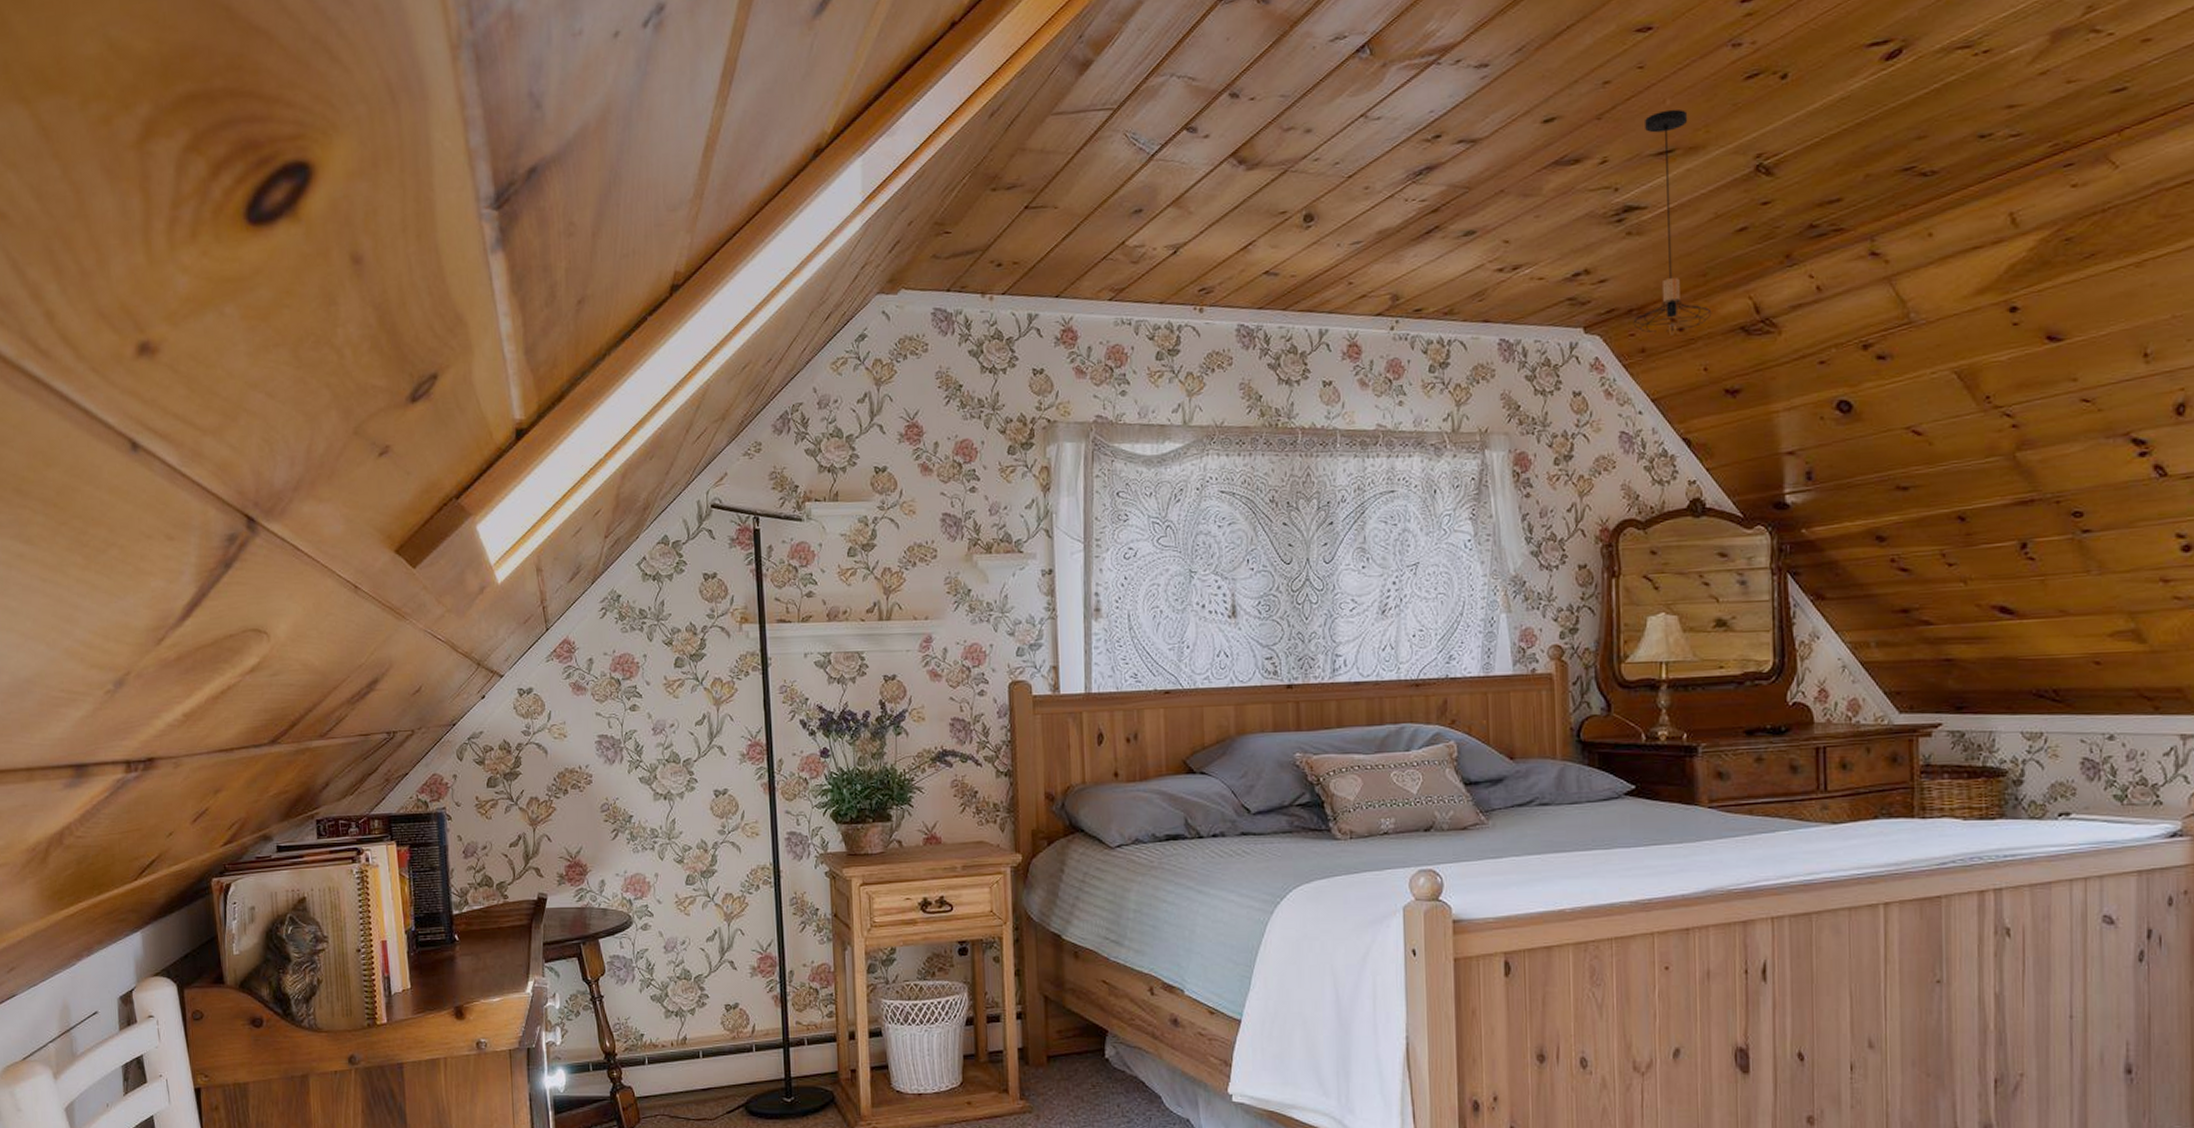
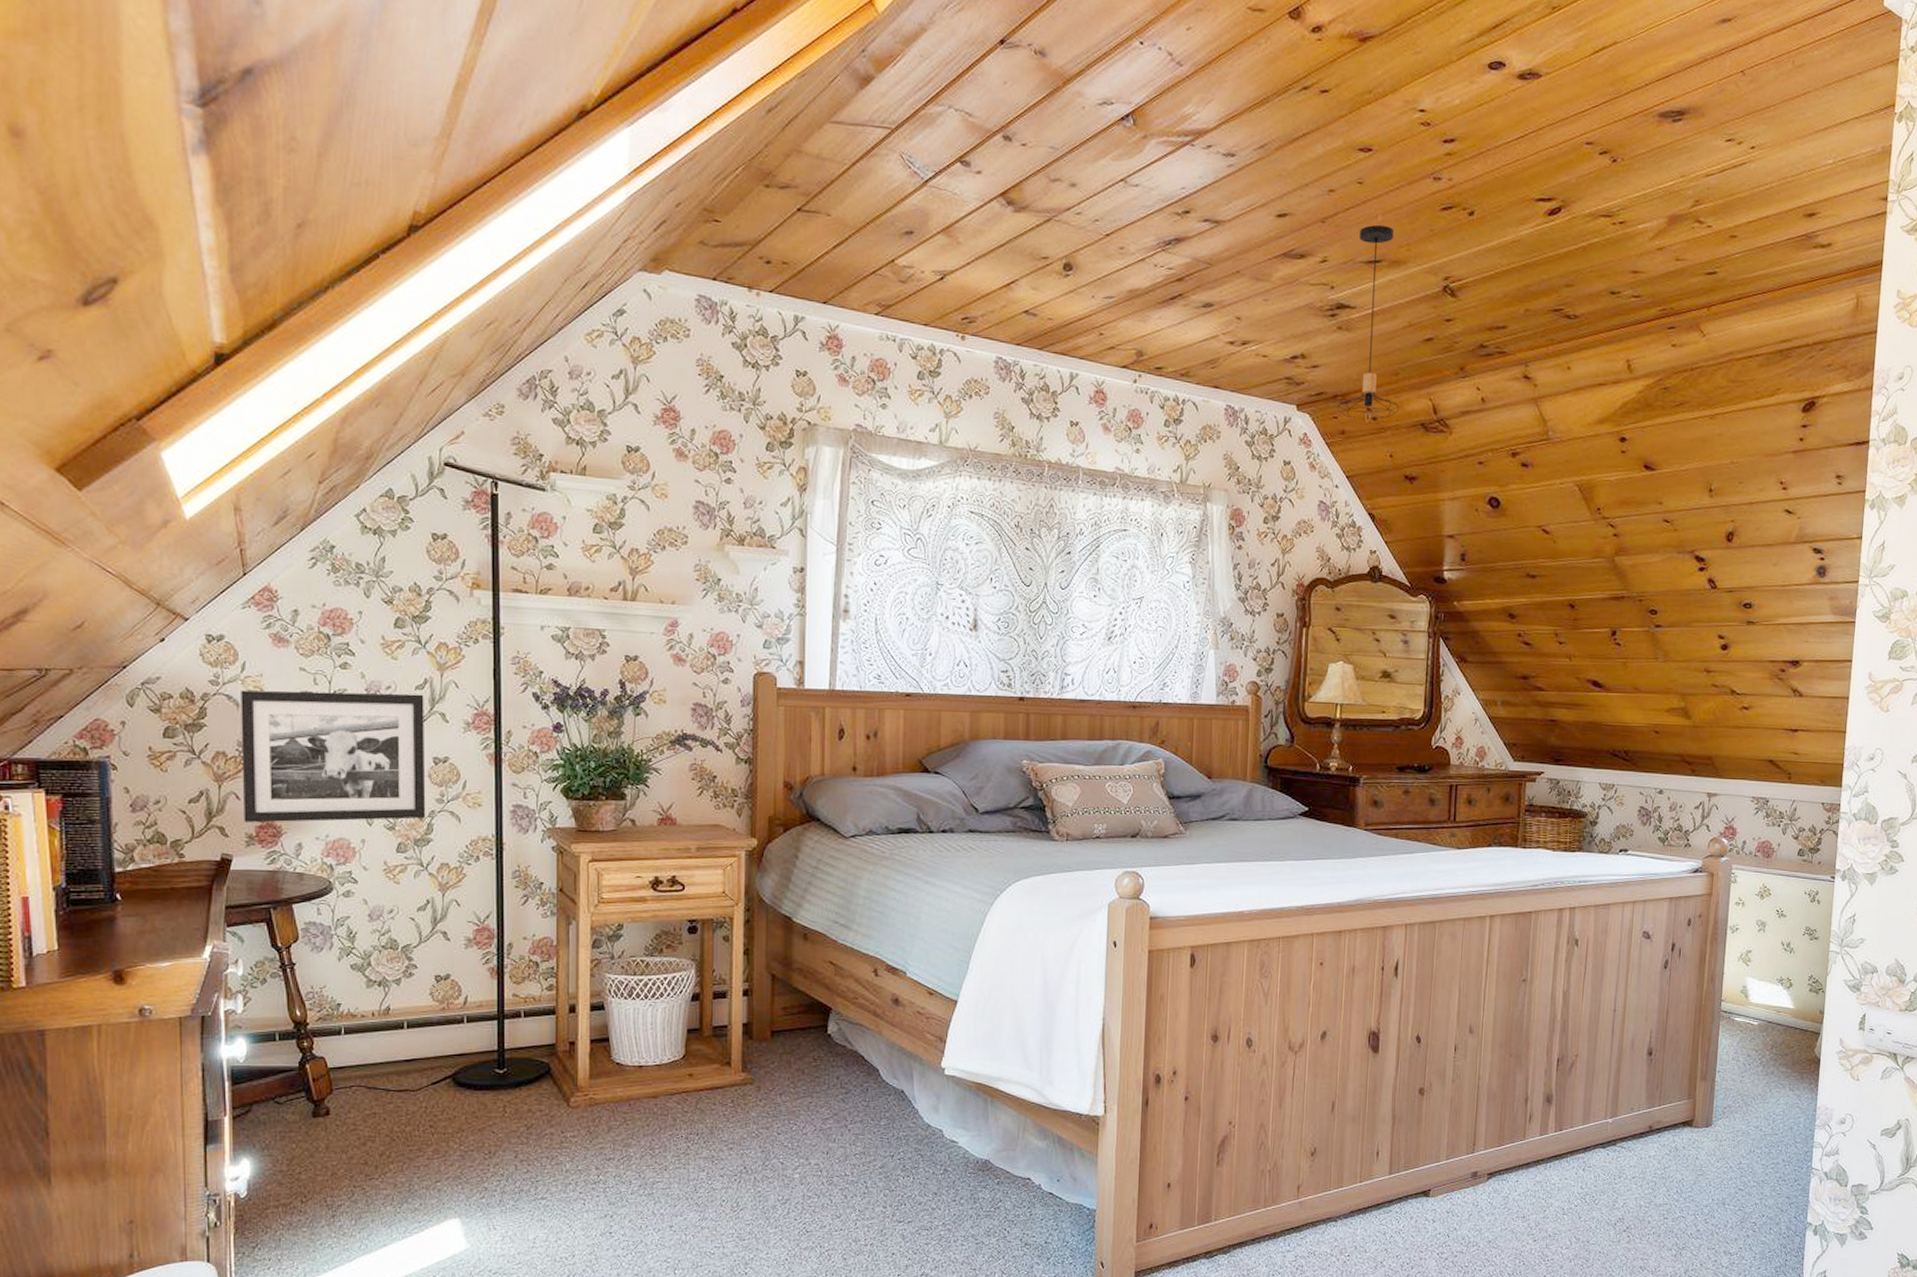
picture frame: none [548,729,710,863] -> present [241,690,426,823]

